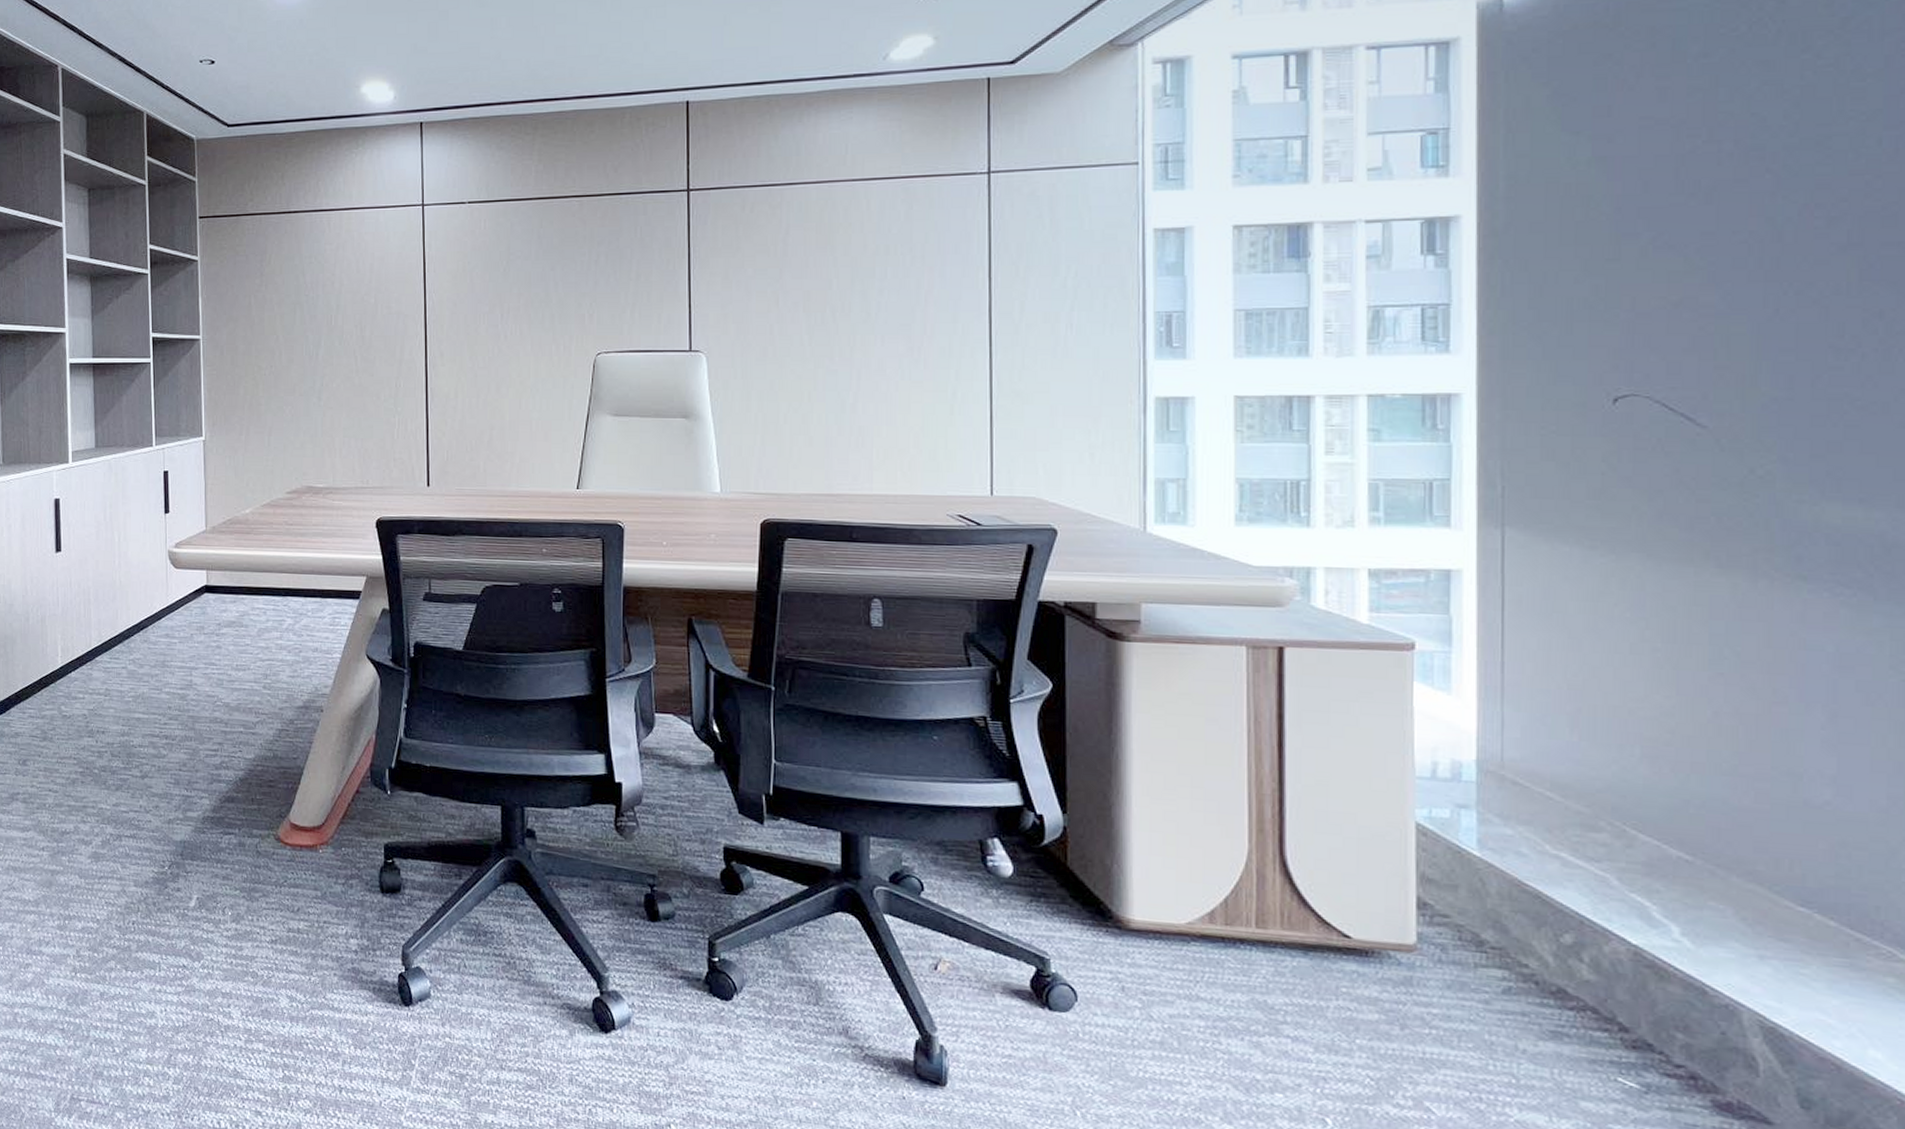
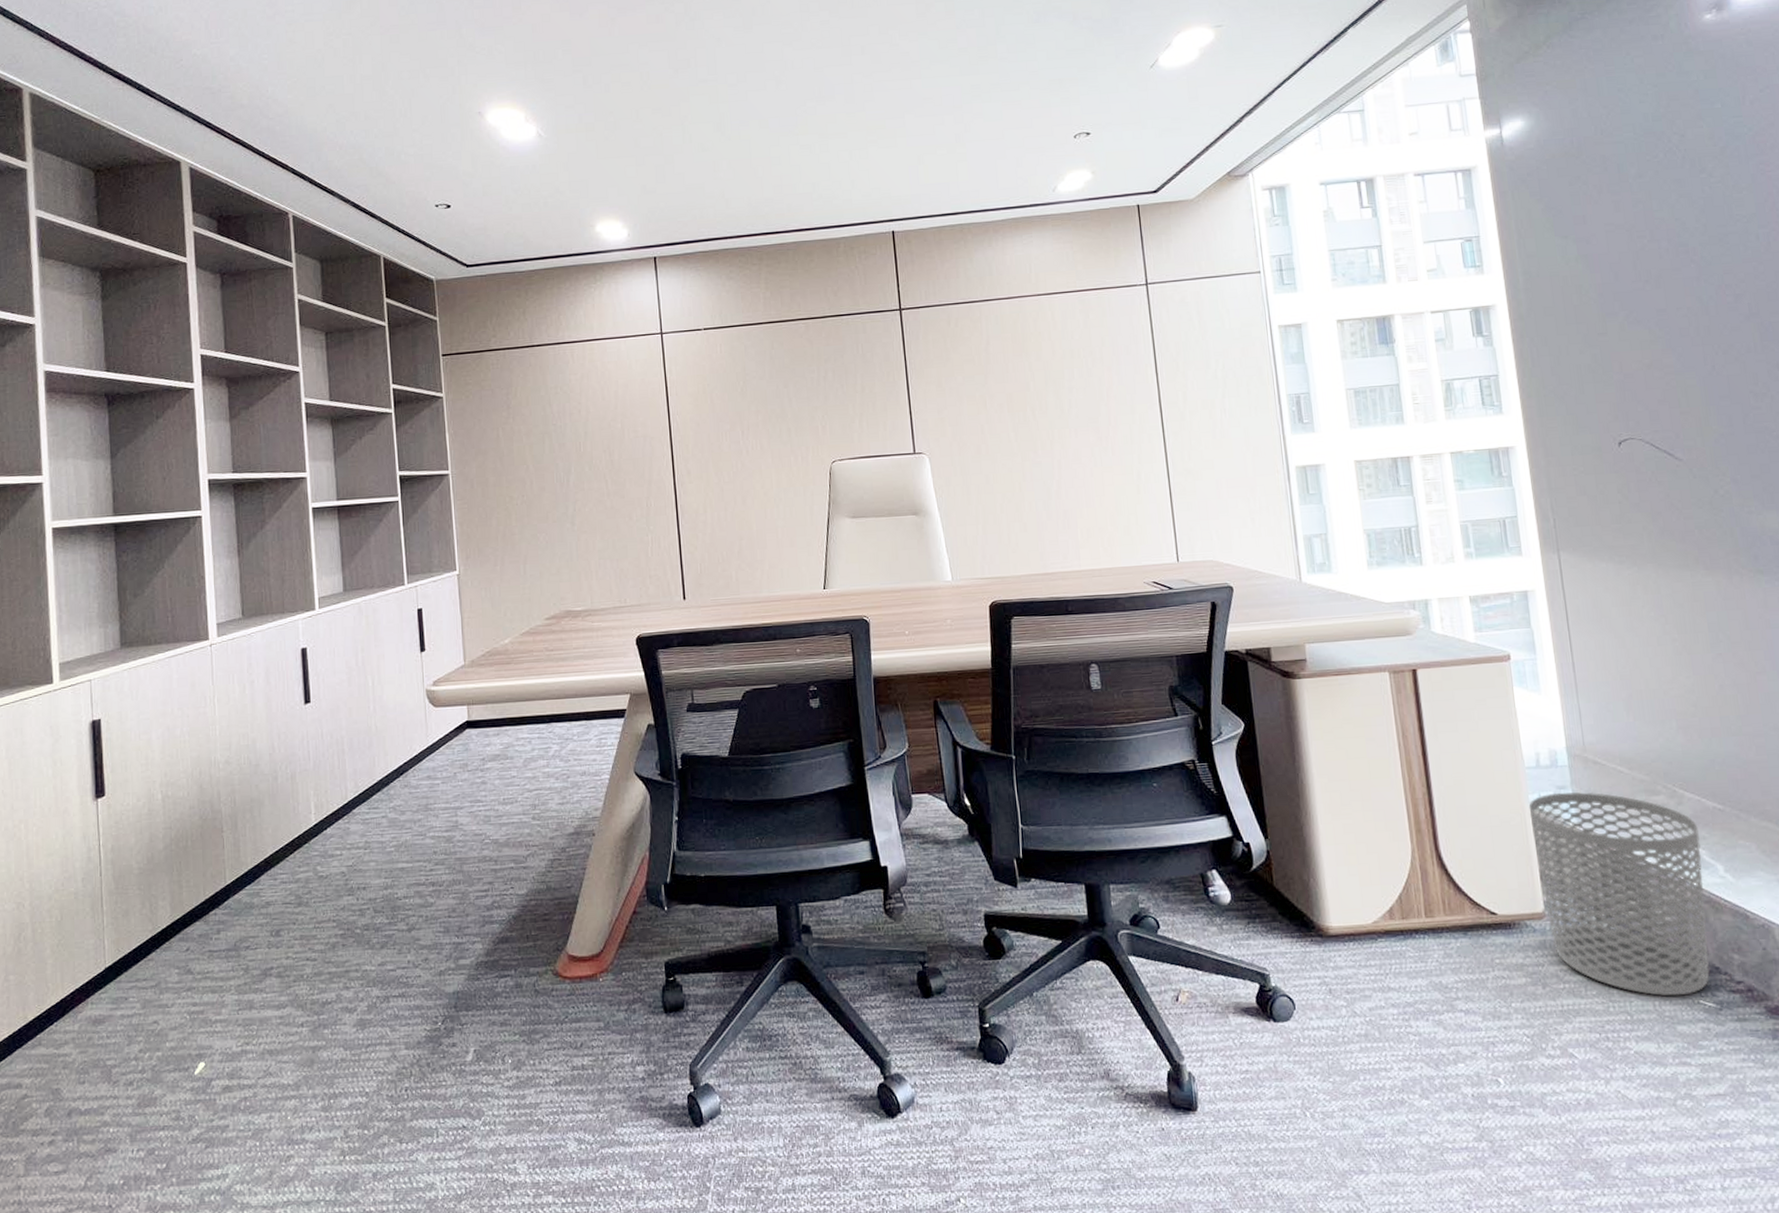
waste bin: none [1413,811,1651,1069] -> present [1528,791,1710,996]

